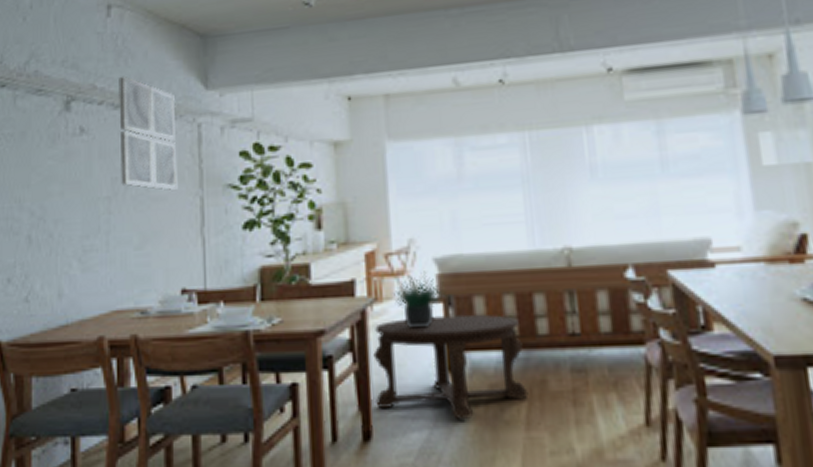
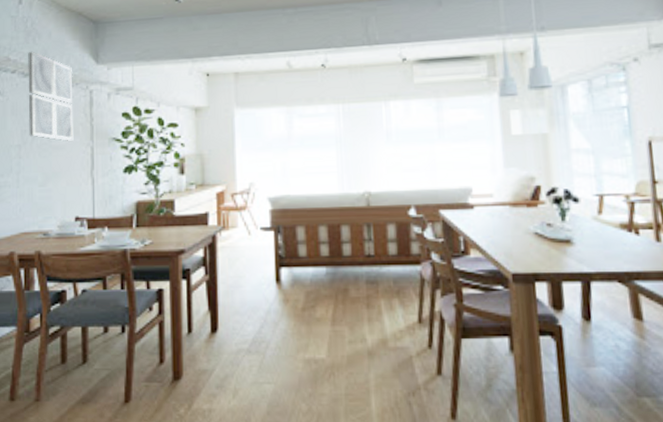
coffee table: present [373,314,529,419] -> none [221,240,335,317]
potted plant: present [394,271,450,328] -> none [237,207,279,250]

